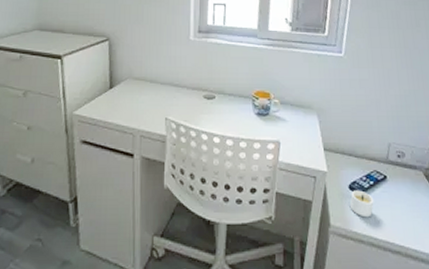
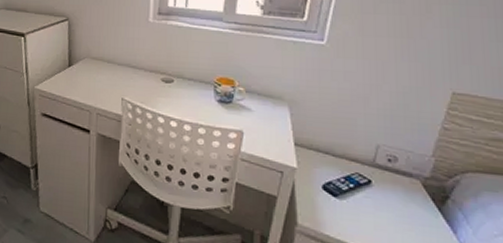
candle: present [349,190,374,218] -> none [322,191,353,222]

